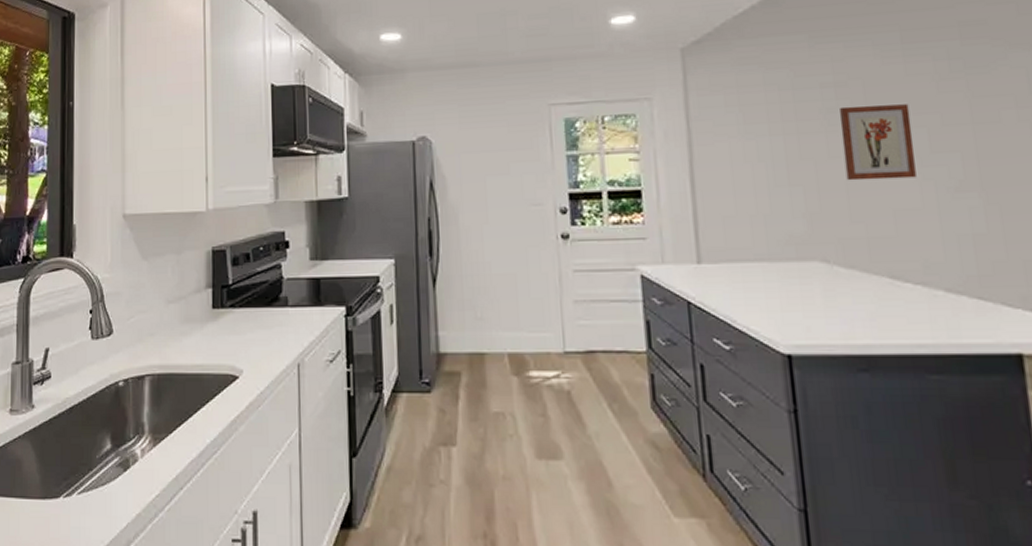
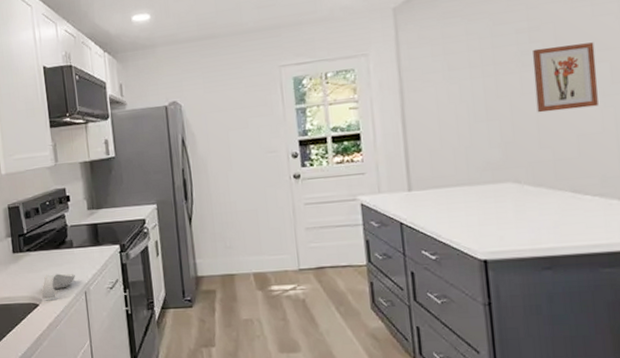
spoon rest: none [243,338,287,370] -> present [41,273,75,299]

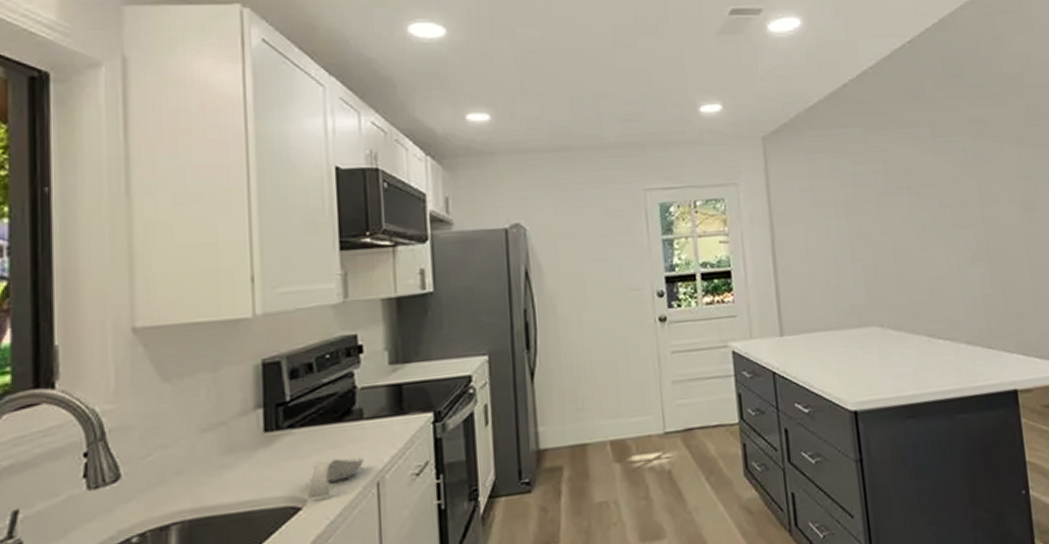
wall art: present [532,42,598,113] -> none [888,189,944,255]

